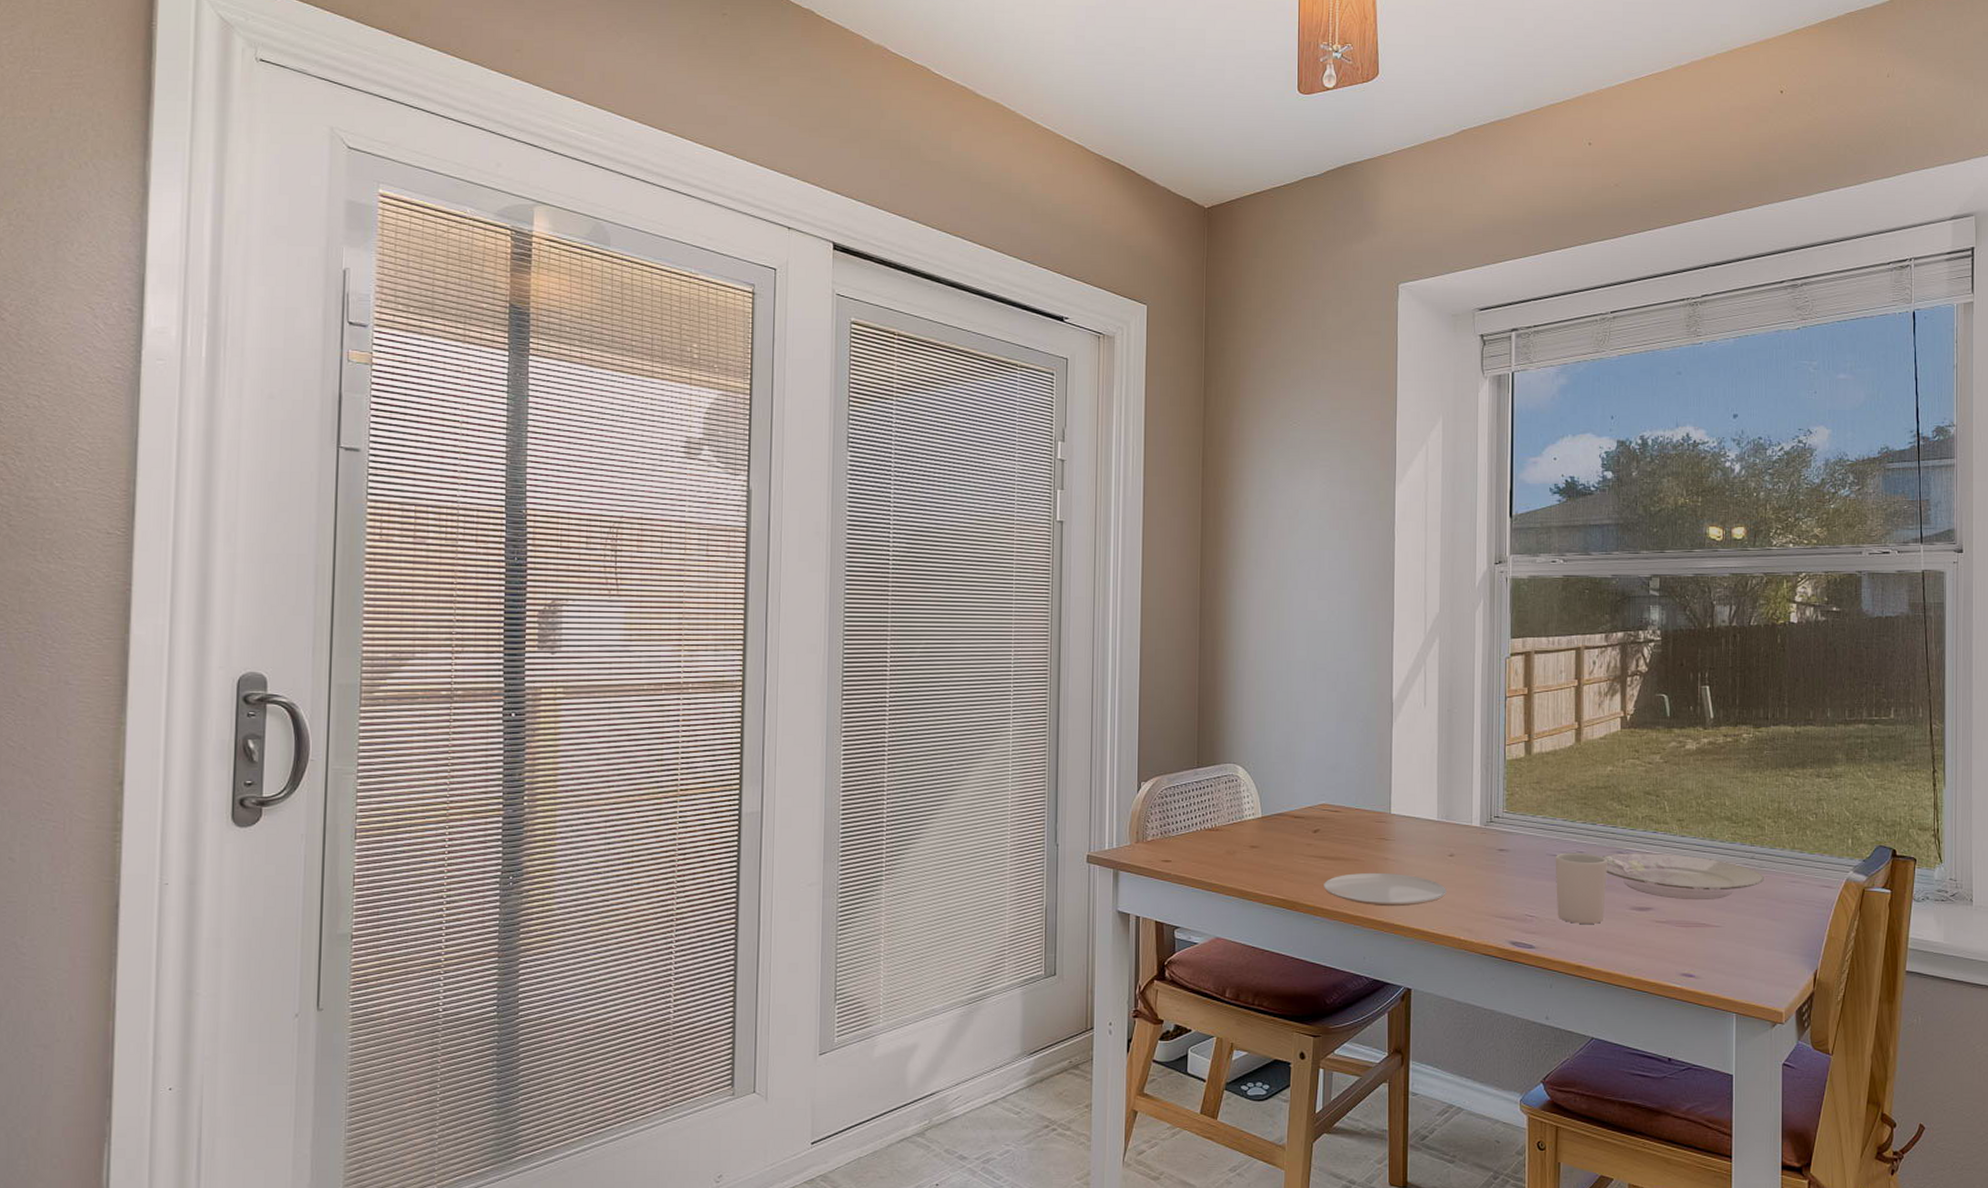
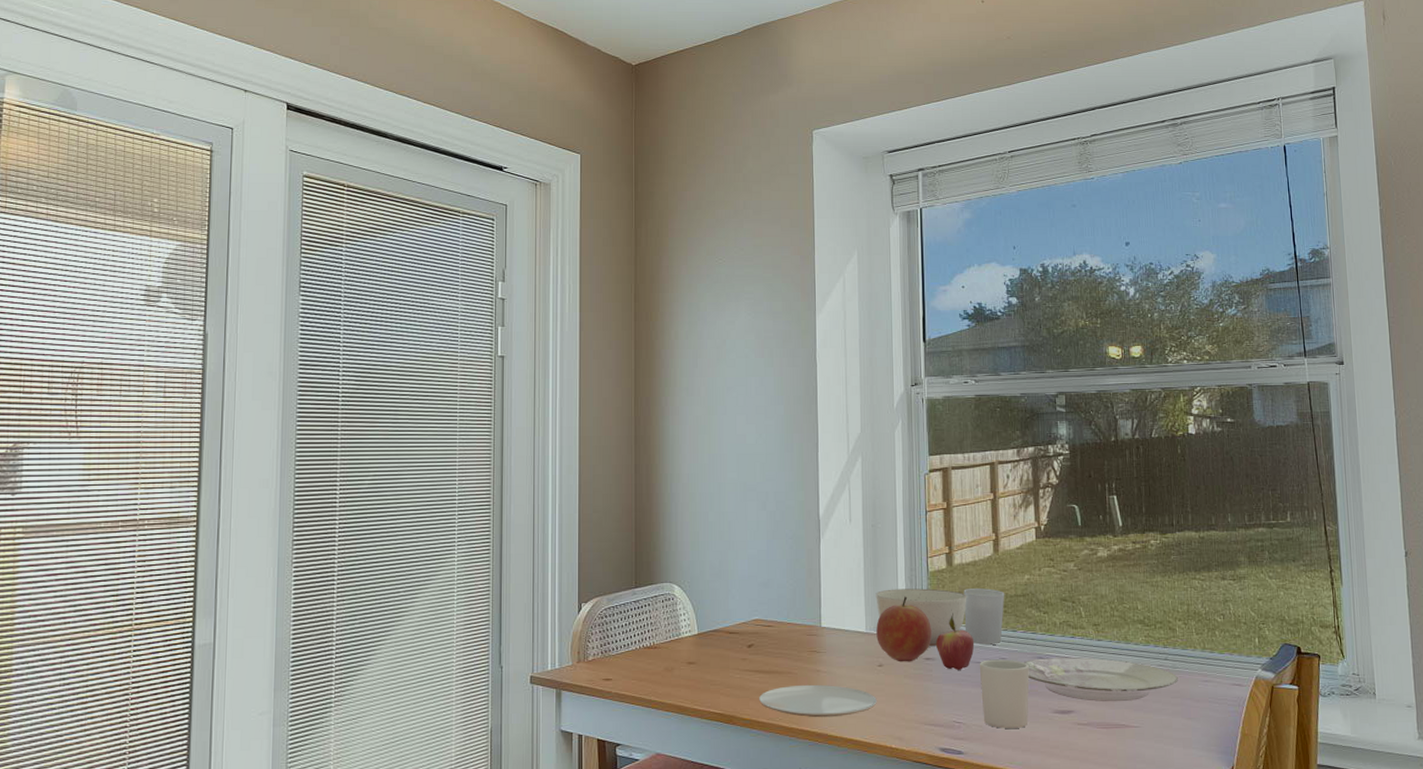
fruit: none [1448,784,1507,853] -> present [876,596,933,662]
bowl: none [1449,777,1545,837] -> present [875,588,967,646]
fruit: none [1510,803,1551,864] -> present [935,612,975,671]
candle holder: none [1541,779,1585,837] -> present [963,588,1005,645]

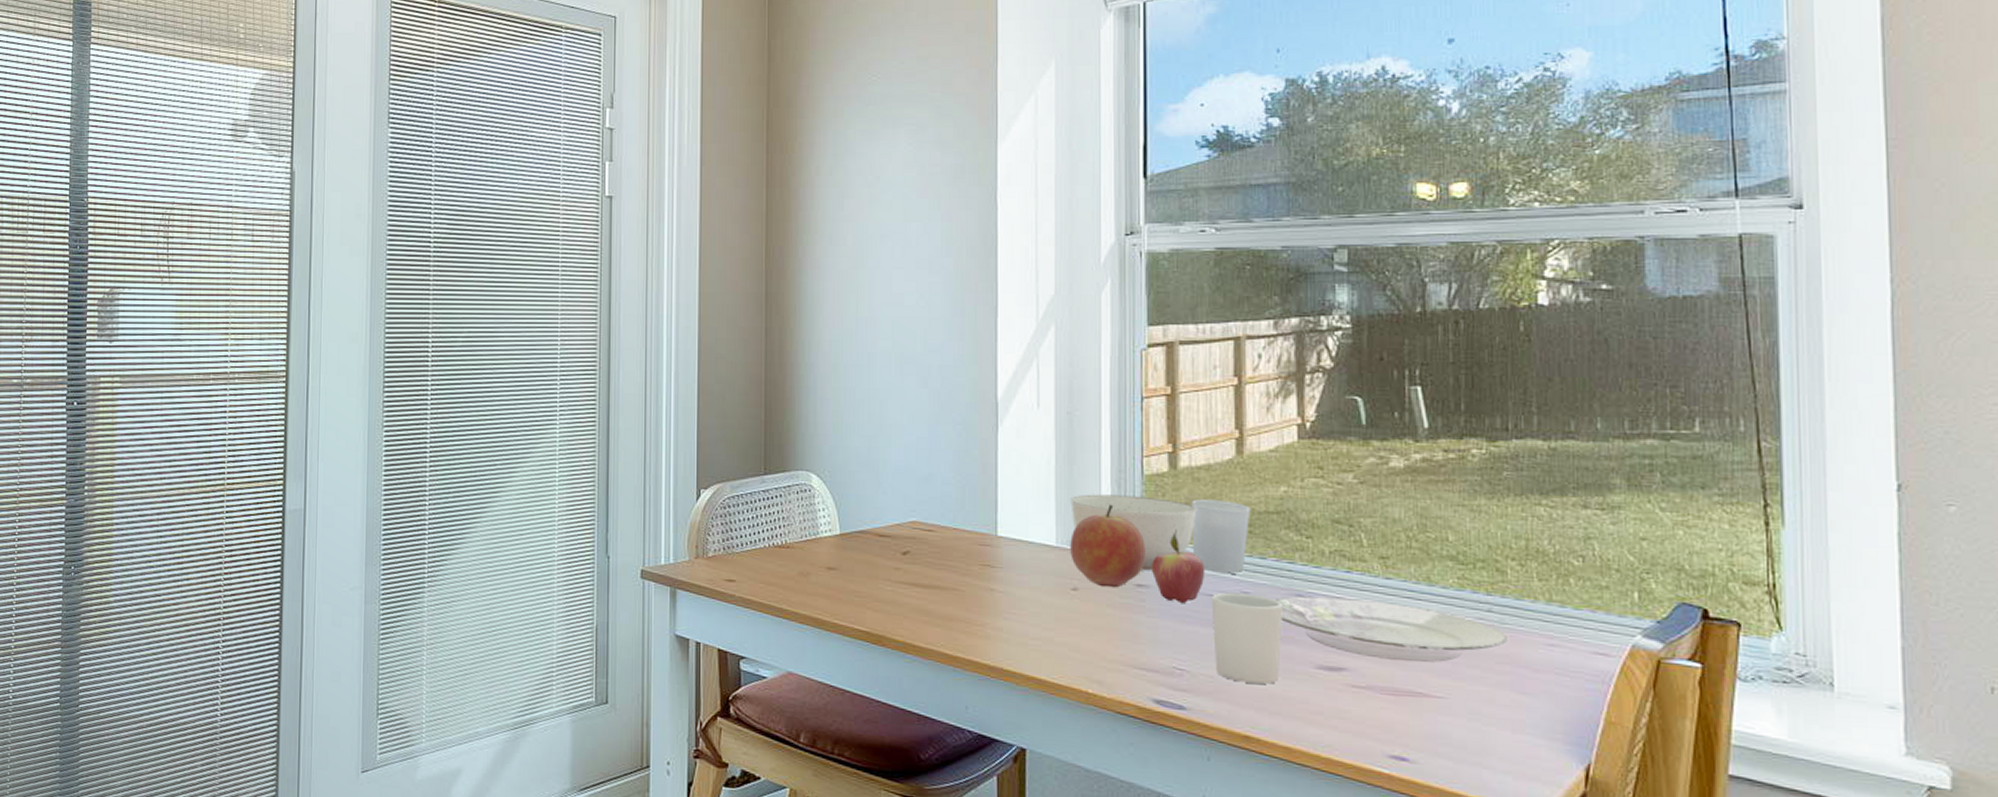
plate: present [759,684,878,718] -> none [916,605,1071,649]

